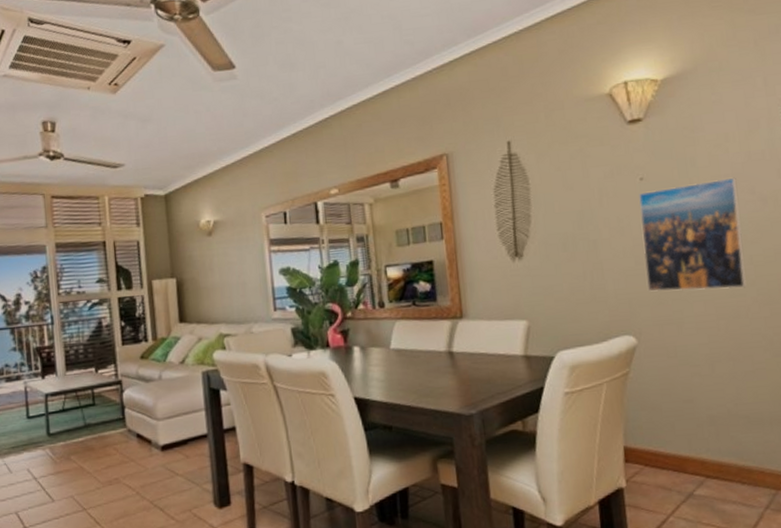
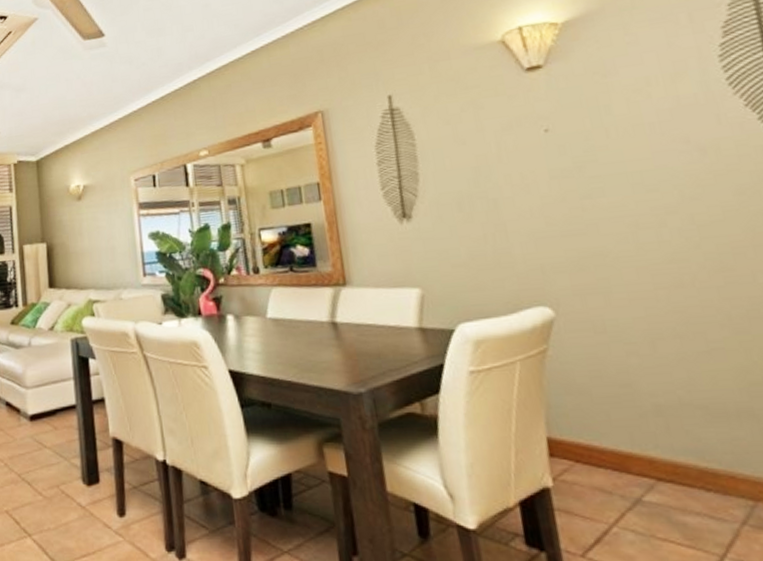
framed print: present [639,177,747,292] -> none [544,125,690,257]

